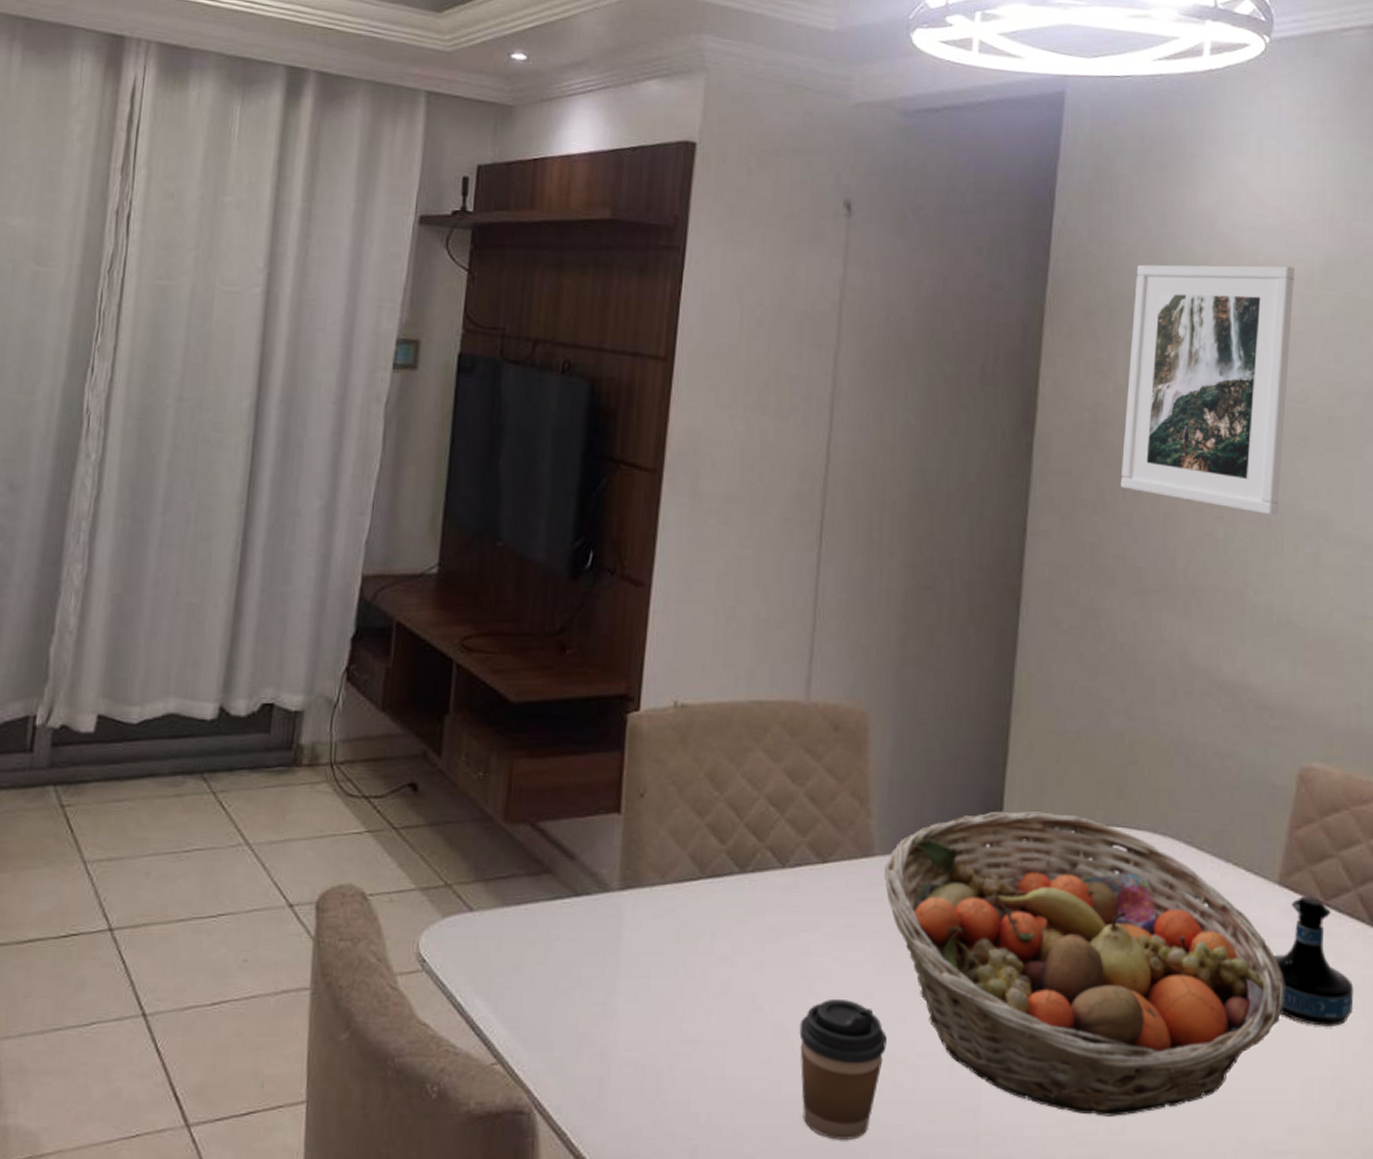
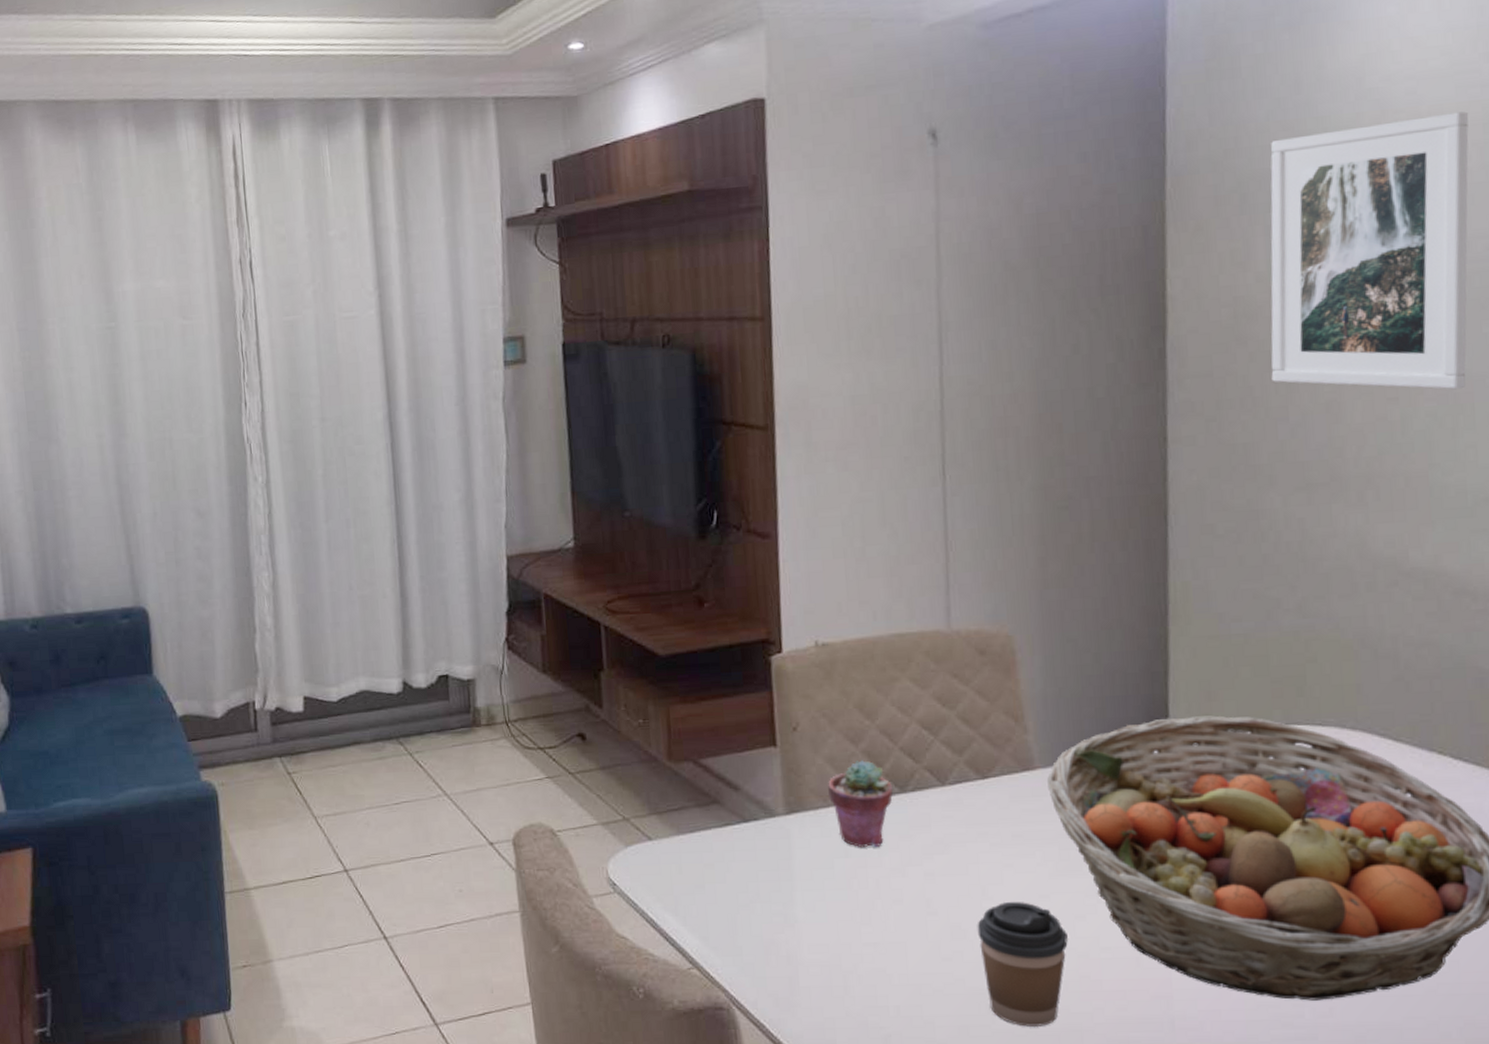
potted succulent: none [667,835,734,933] -> present [828,760,893,848]

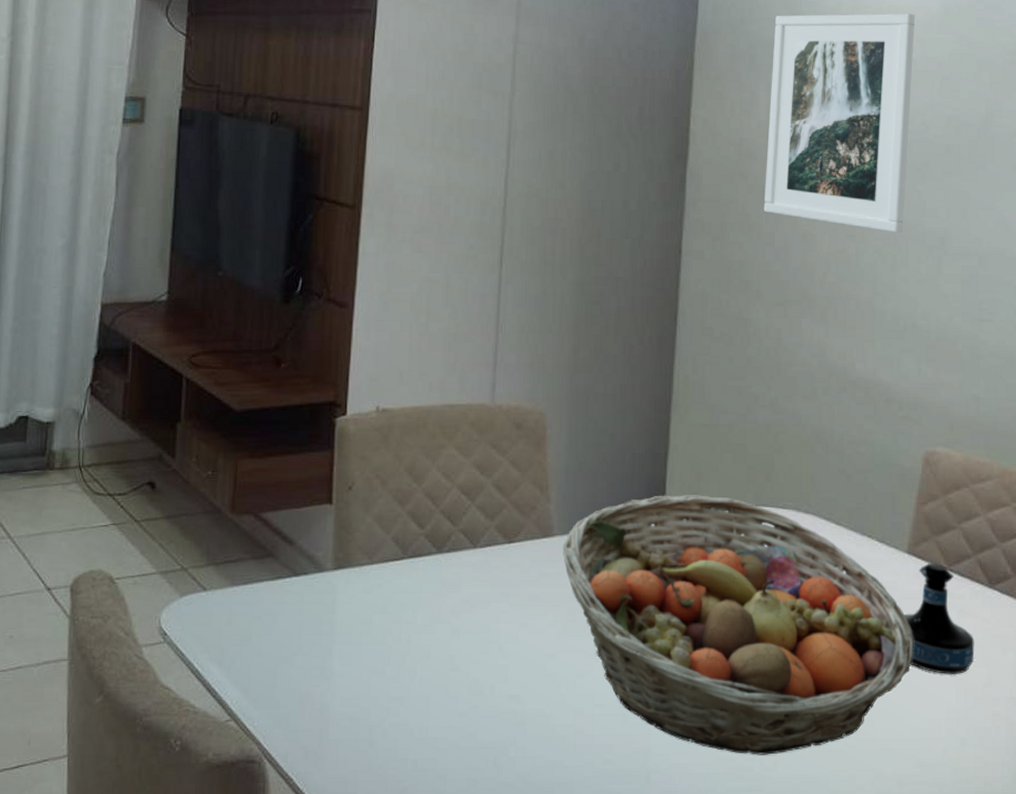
potted succulent: present [828,760,893,848] -> none [374,521,432,605]
coffee cup: present [977,901,1068,1028] -> none [492,659,568,781]

